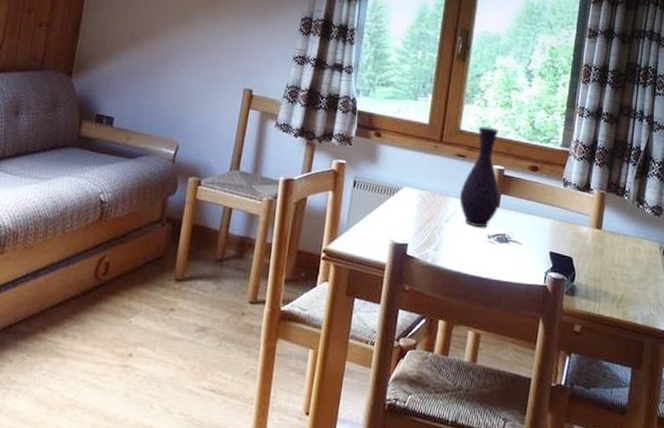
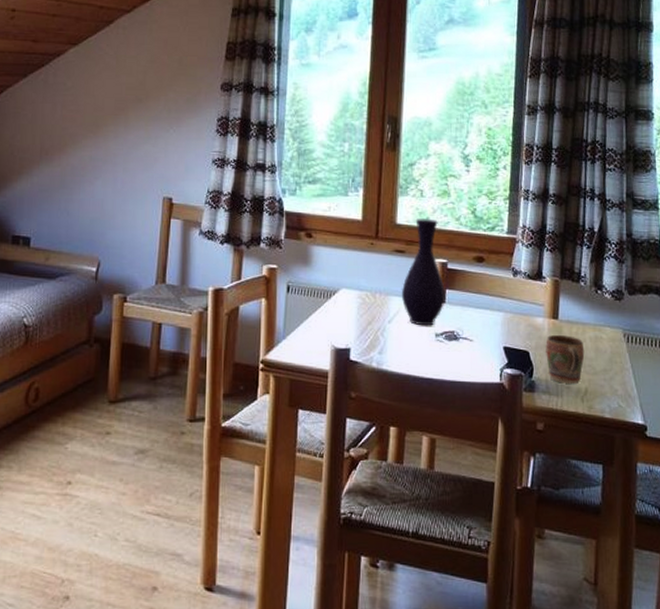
mug: none [588,243,623,291] -> present [546,334,585,384]

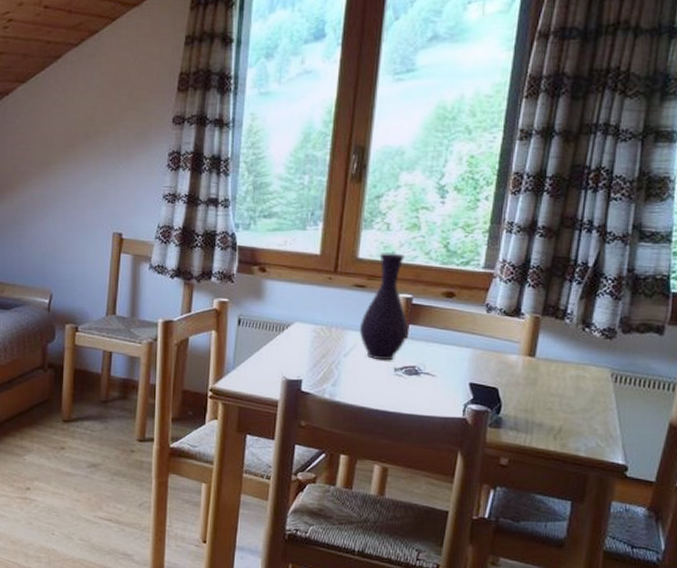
mug: present [546,334,585,384] -> none [517,372,563,422]

